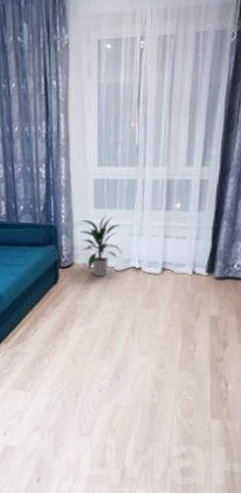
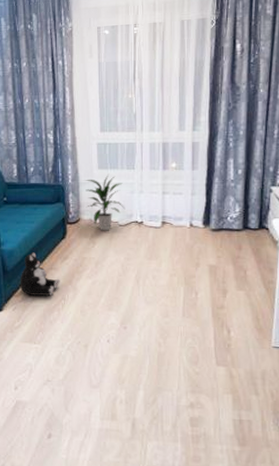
plush toy: none [10,297,51,344] -> present [21,252,60,297]

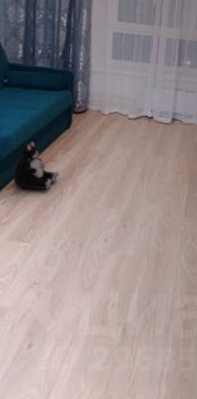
indoor plant: present [84,174,125,231] -> none [95,64,137,124]

